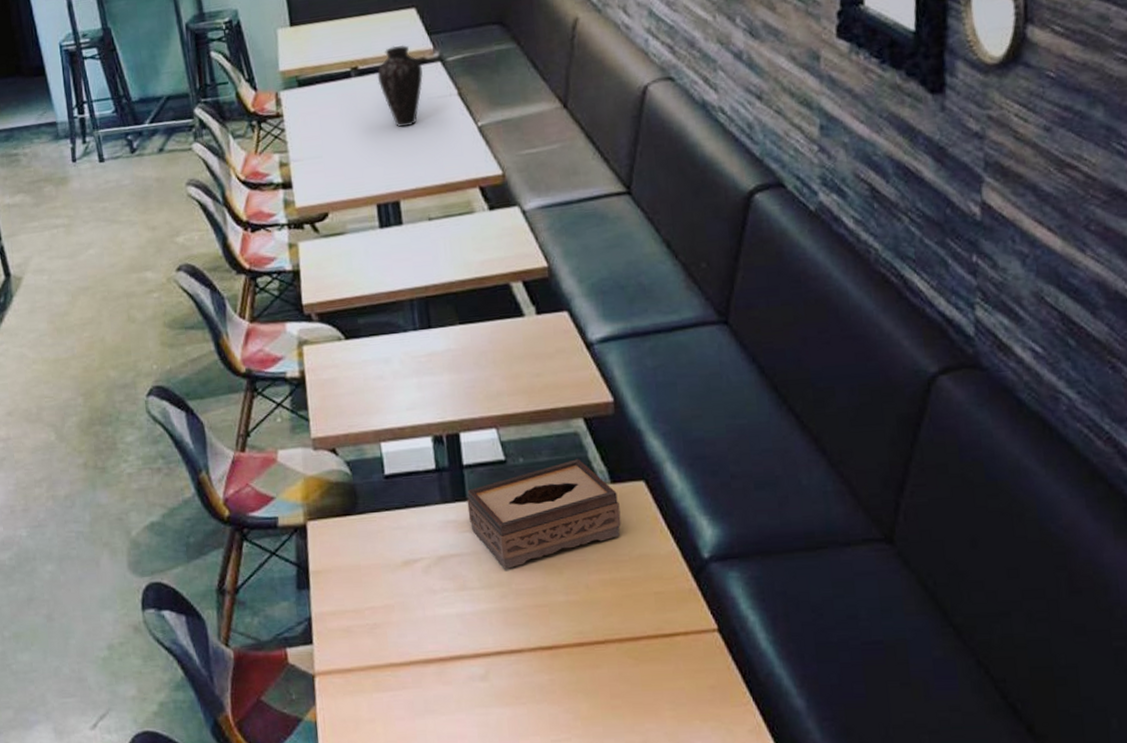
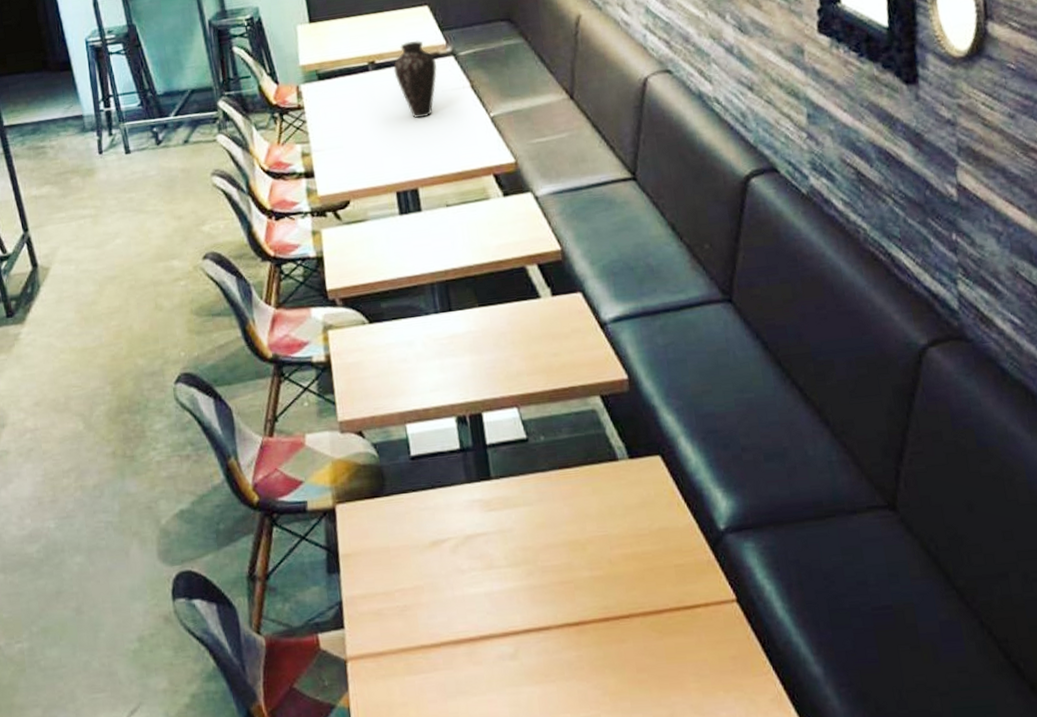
tissue box: present [467,459,621,569] -> none [491,435,640,547]

